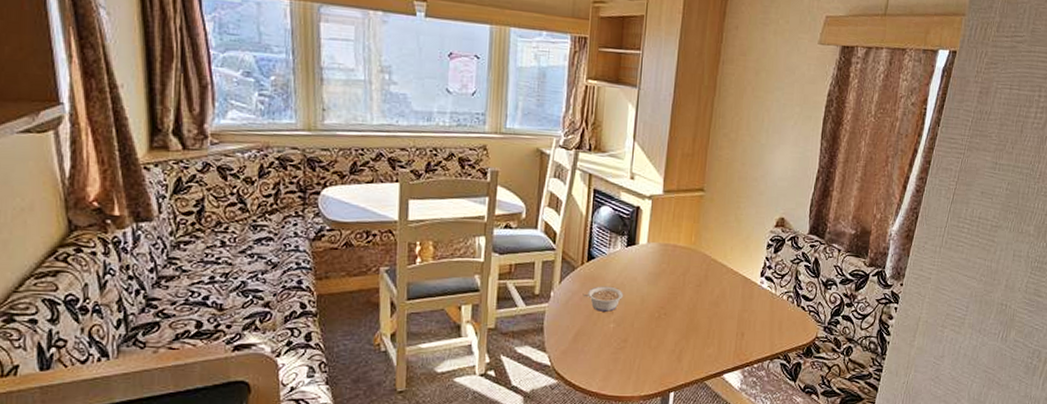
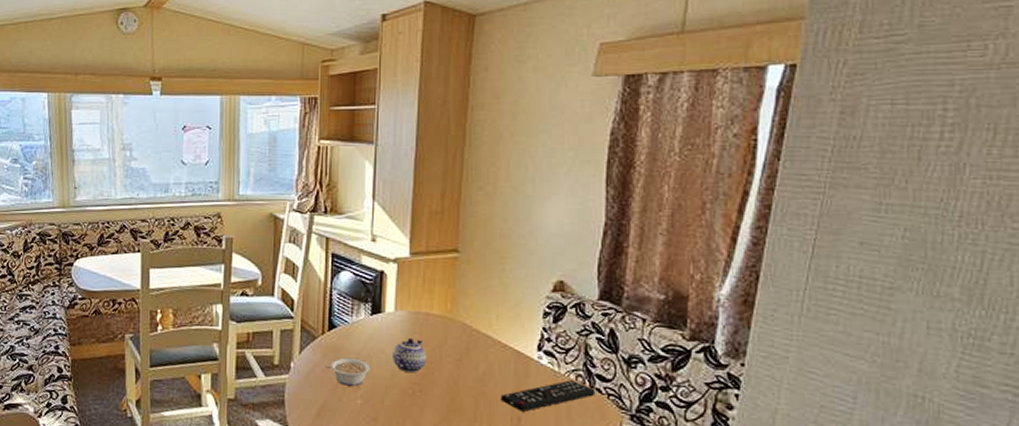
teapot: none [643,267,672,299] -> present [393,337,427,374]
remote control: none [730,300,801,328] -> present [501,380,596,412]

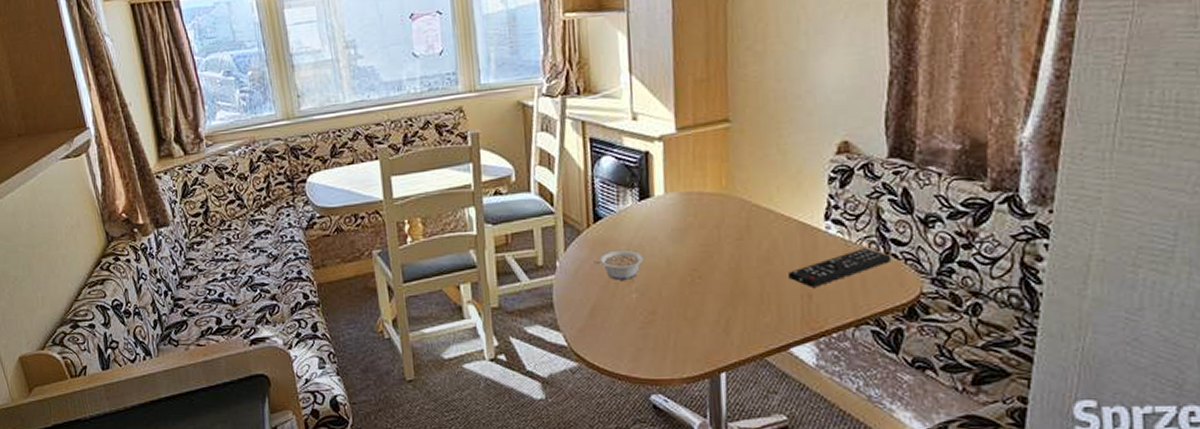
teapot: present [393,337,427,374] -> none [666,221,704,260]

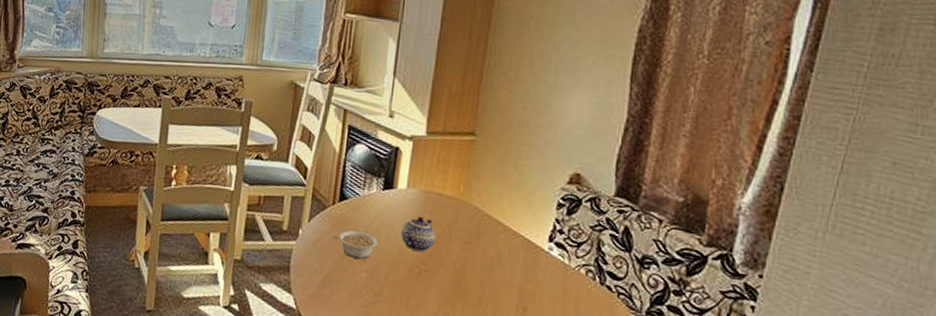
teapot: none [666,221,704,260] -> present [401,216,436,252]
remote control: present [788,248,892,287] -> none [508,274,606,302]

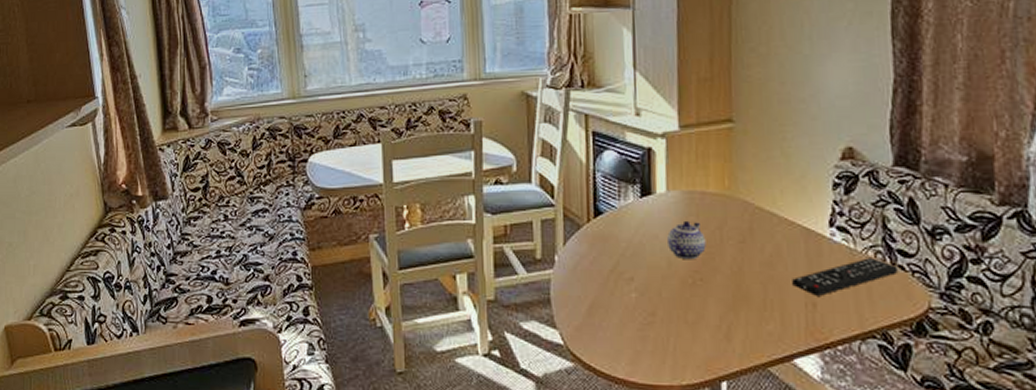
legume: present [333,229,378,259] -> none [593,246,643,278]
remote control: none [508,274,606,302] -> present [792,258,899,296]

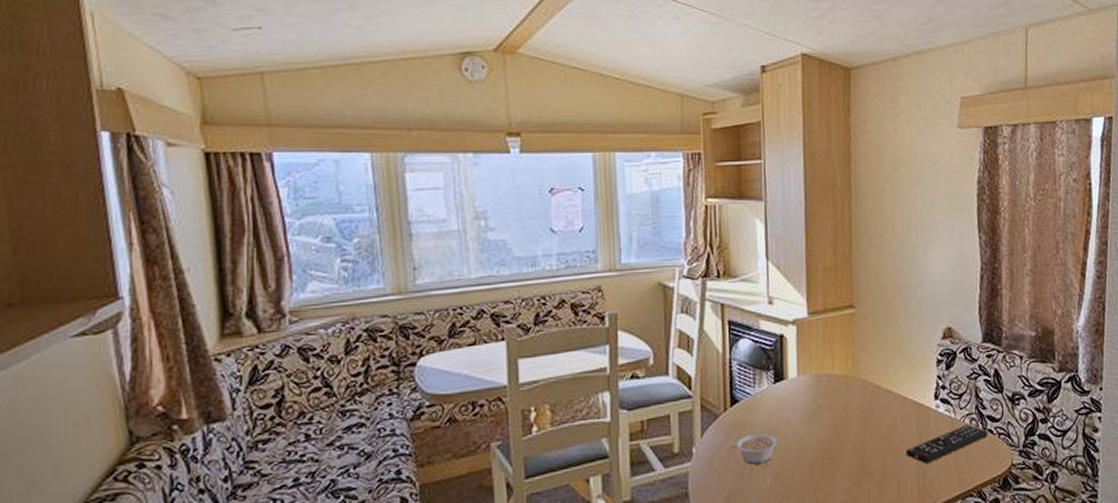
legume: none [593,246,643,278] -> present [730,432,777,465]
teapot: present [667,220,706,260] -> none [799,402,833,441]

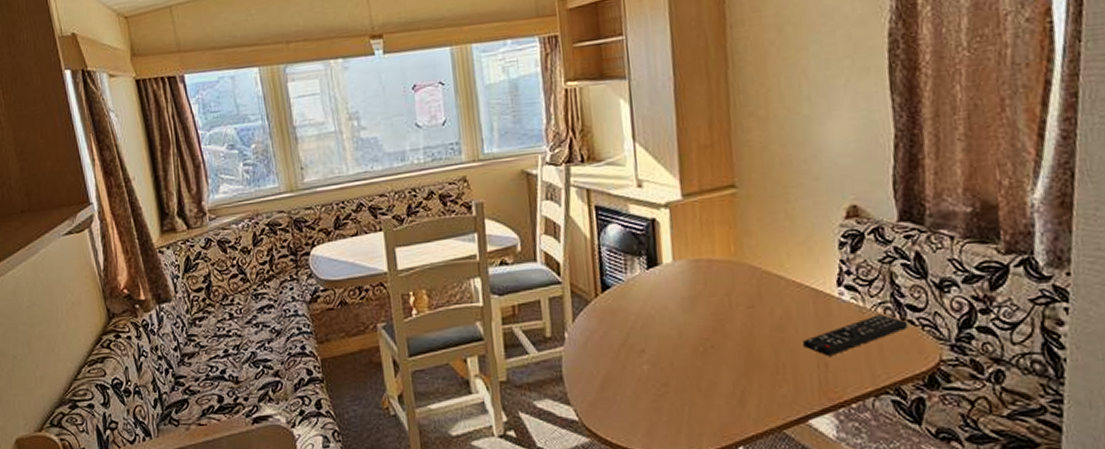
legume: present [730,432,777,465] -> none [602,319,653,351]

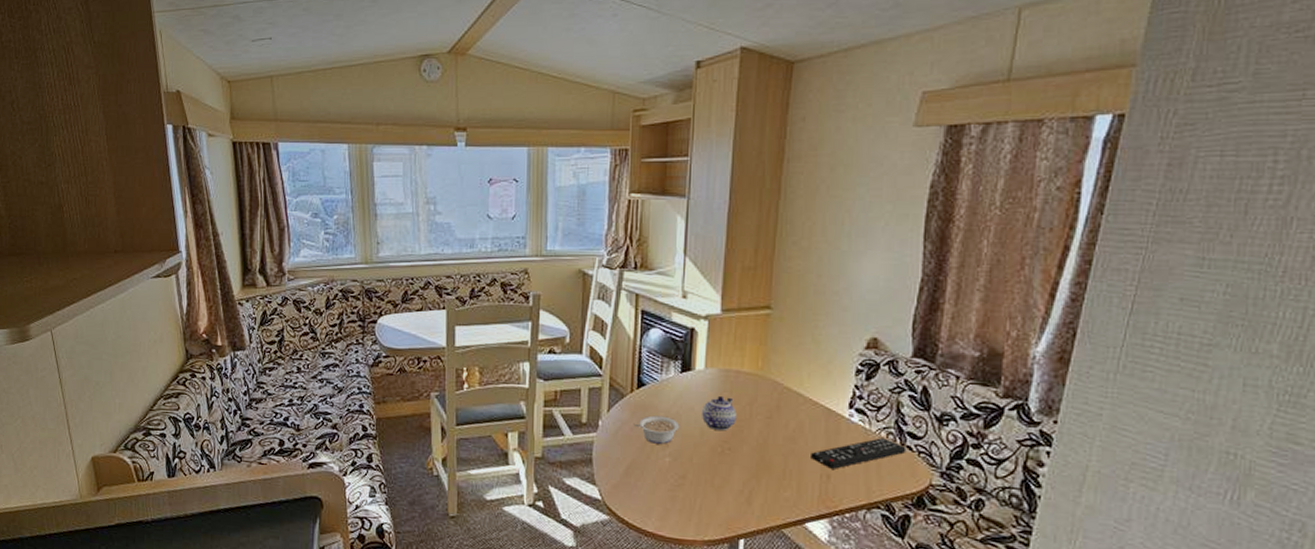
legume: none [602,319,653,351] -> present [633,415,679,444]
teapot: none [676,289,716,329] -> present [702,395,737,431]

